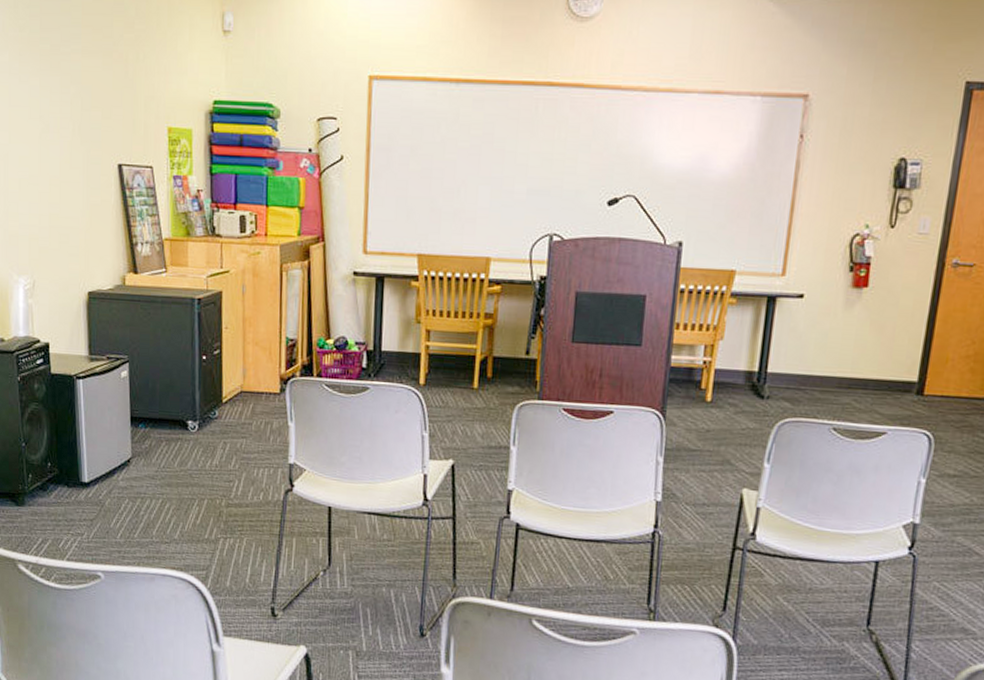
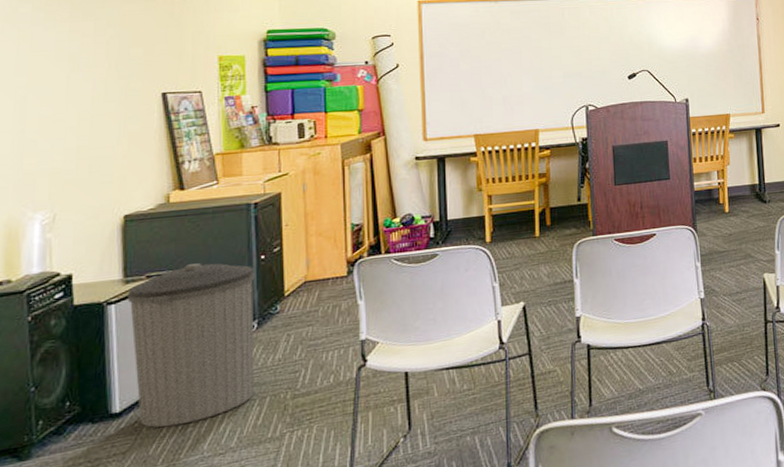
trash can: none [92,352,197,507] -> present [127,263,255,428]

